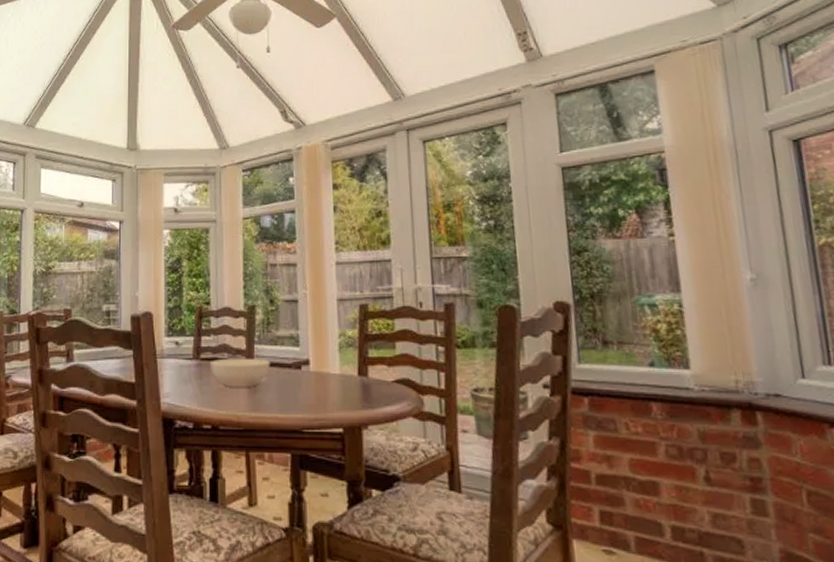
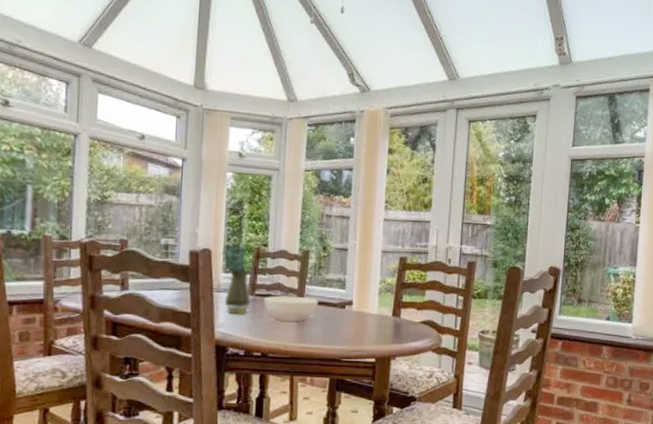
vase: none [163,302,197,383] -> present [221,241,251,316]

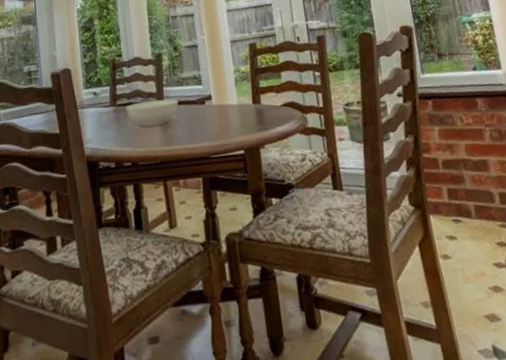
vase: present [221,241,251,316] -> none [80,58,114,129]

